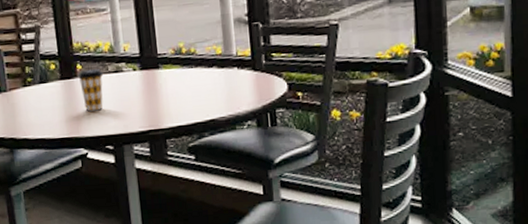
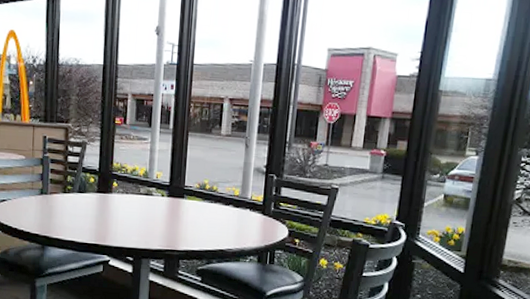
coffee cup: present [78,69,104,112] -> none [112,188,136,225]

